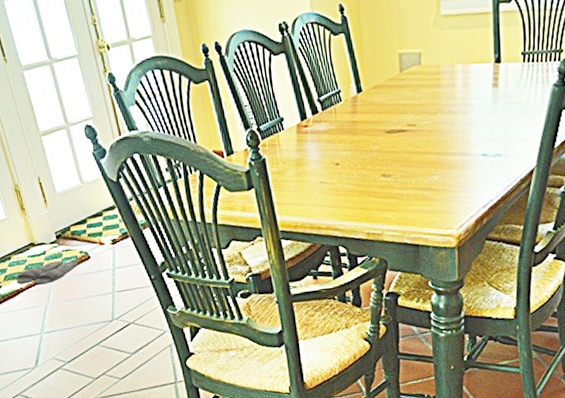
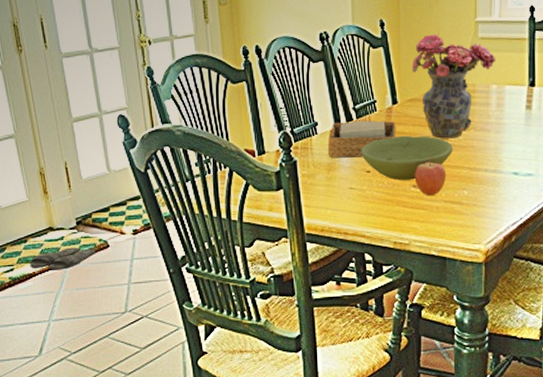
napkin holder: none [295,110,363,153] -> present [328,120,396,158]
bowl: none [328,123,421,171] -> present [361,136,453,180]
flower arrangement: none [374,15,460,125] -> present [412,34,496,139]
fruit: none [383,142,415,185] -> present [414,155,446,196]

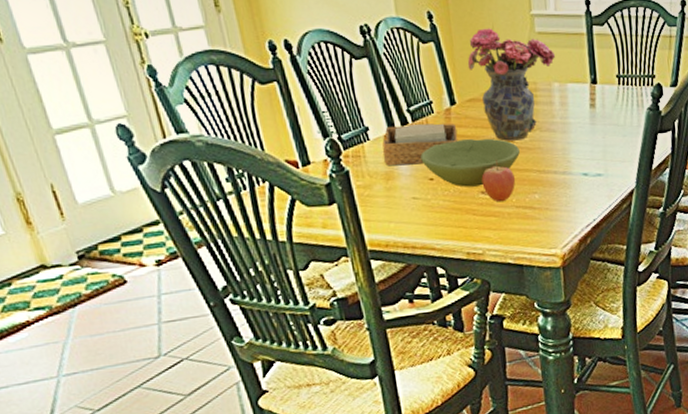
slippers: present [30,247,96,270] -> none [20,286,111,316]

